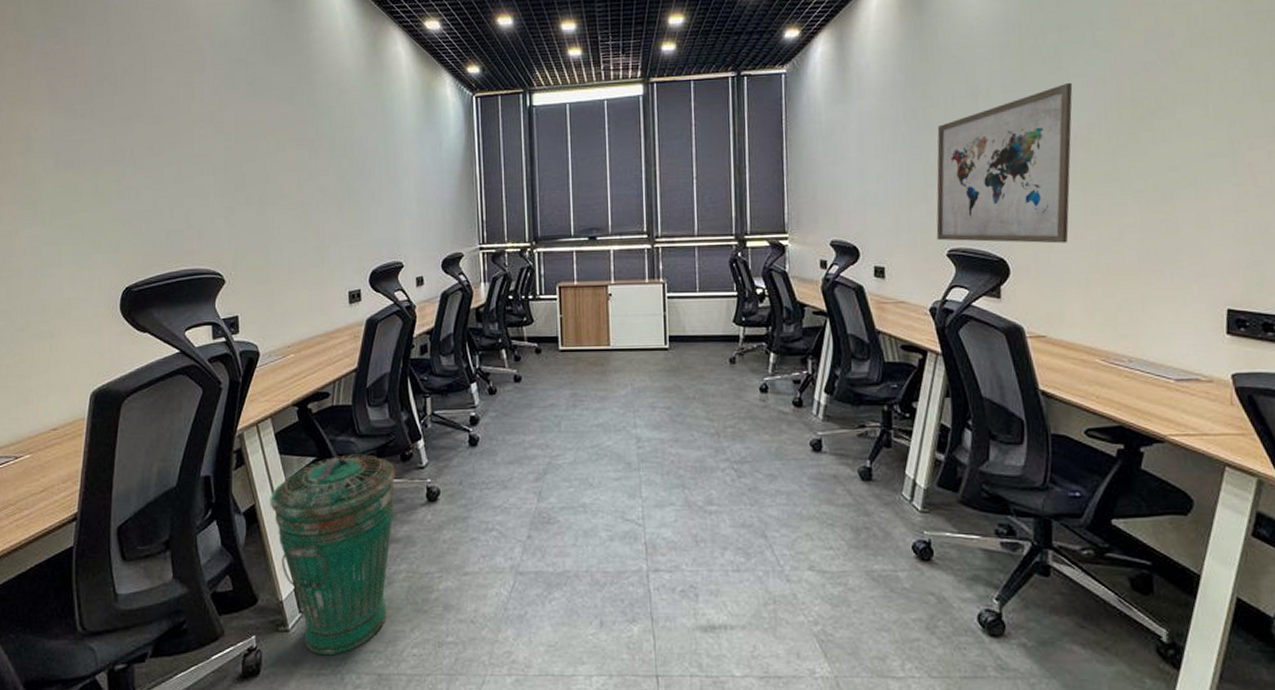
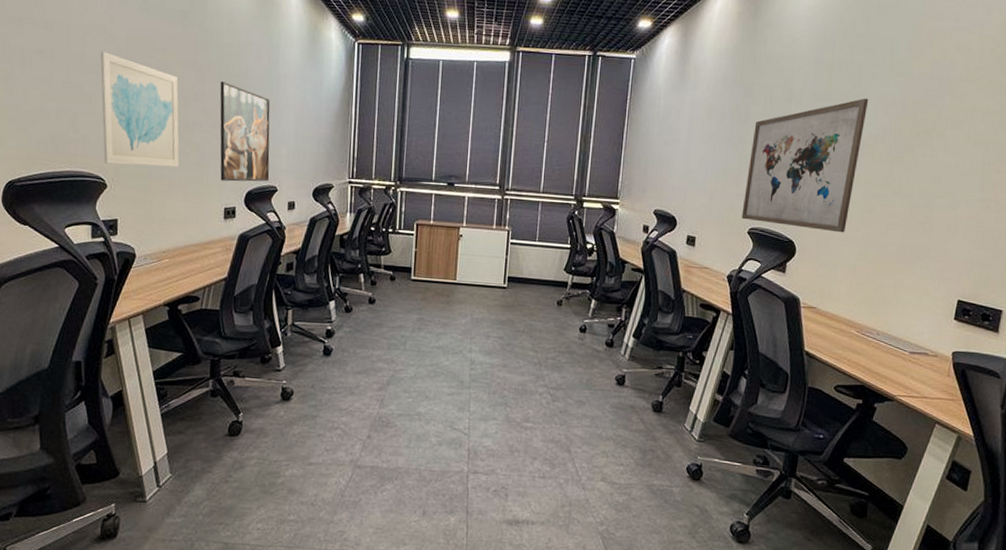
wall art: none [211,139,298,258] -> present [100,51,180,168]
trash can: present [270,454,396,654] -> none [136,353,255,524]
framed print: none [334,156,394,263] -> present [220,81,271,182]

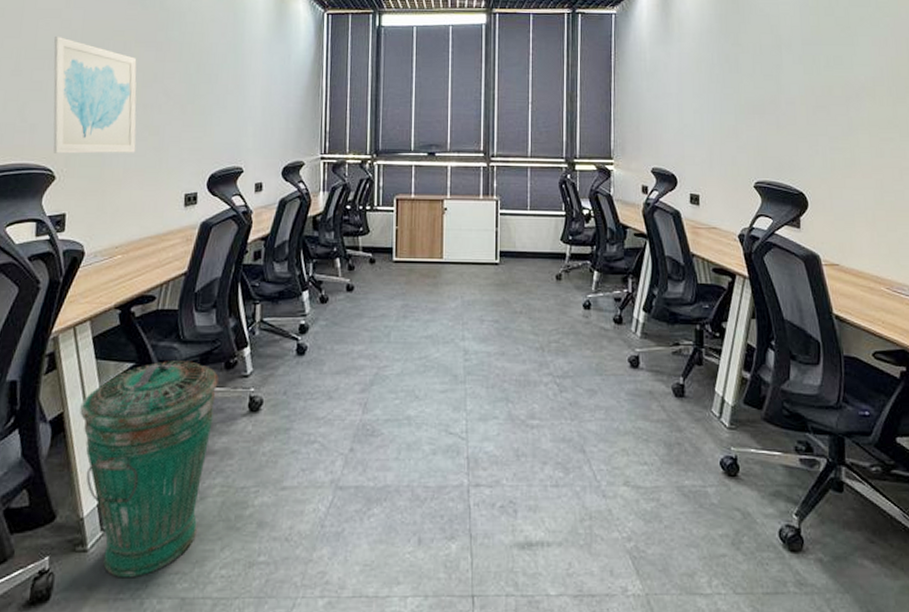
trash can: none [136,353,255,524] -> present [80,361,219,577]
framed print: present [220,81,271,182] -> none [180,60,236,165]
wall art: present [741,98,869,233] -> none [745,40,860,181]

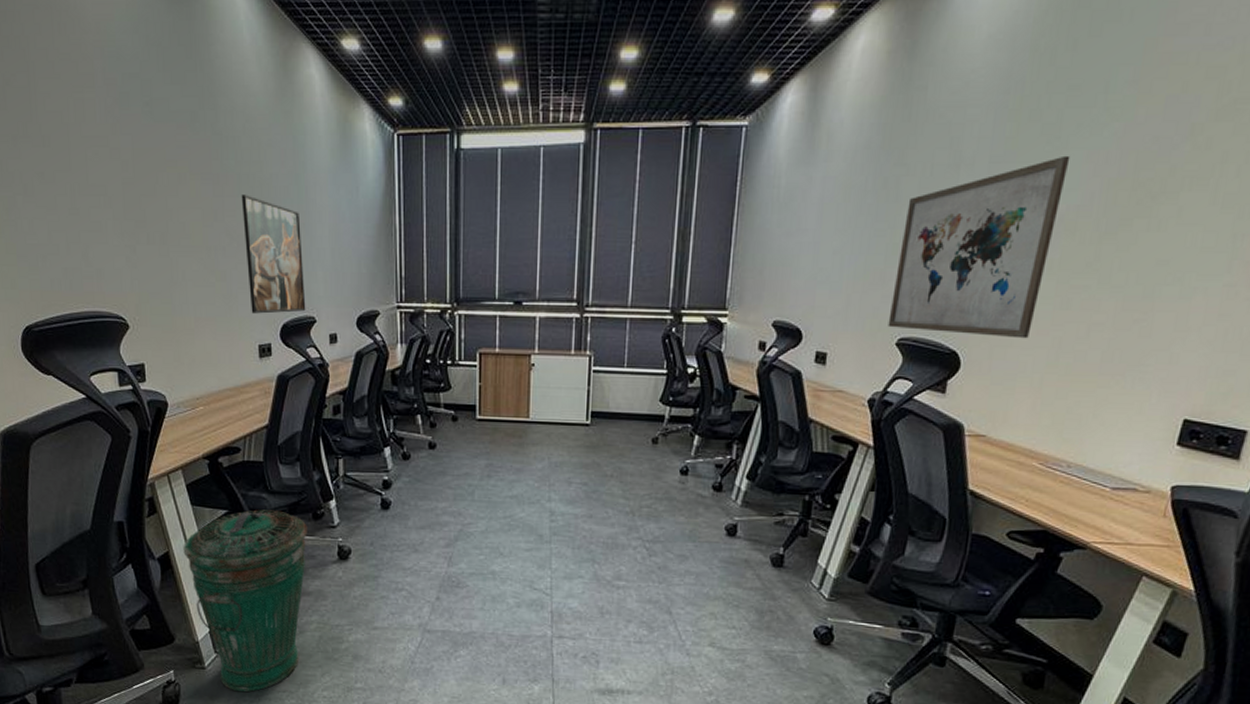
wall art: present [53,35,137,154] -> none [106,168,205,301]
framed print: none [180,60,236,165] -> present [241,195,306,314]
wall art: none [745,40,860,181] -> present [888,155,1070,339]

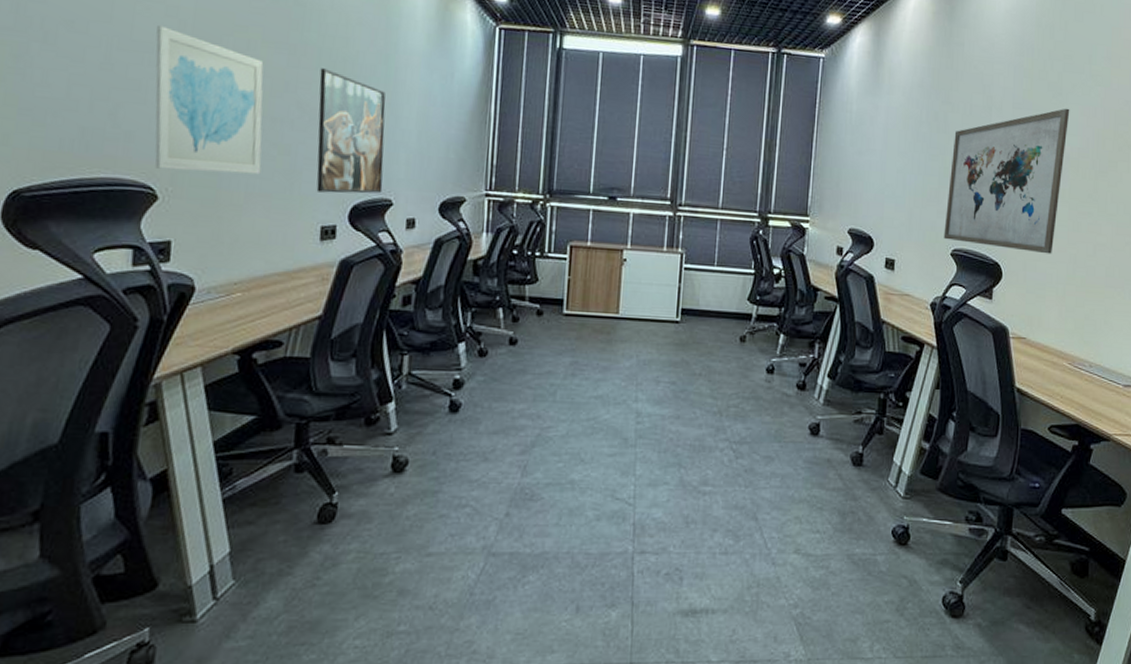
wall art: none [106,168,205,301] -> present [154,24,264,175]
trash can: present [183,509,307,692] -> none [188,414,357,649]

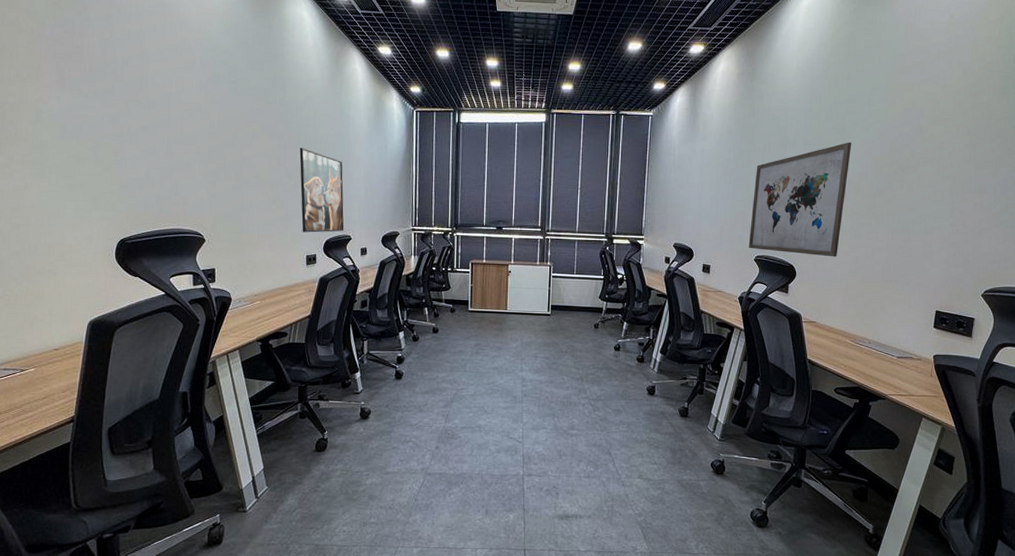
wall art: present [154,24,264,175] -> none [197,125,267,223]

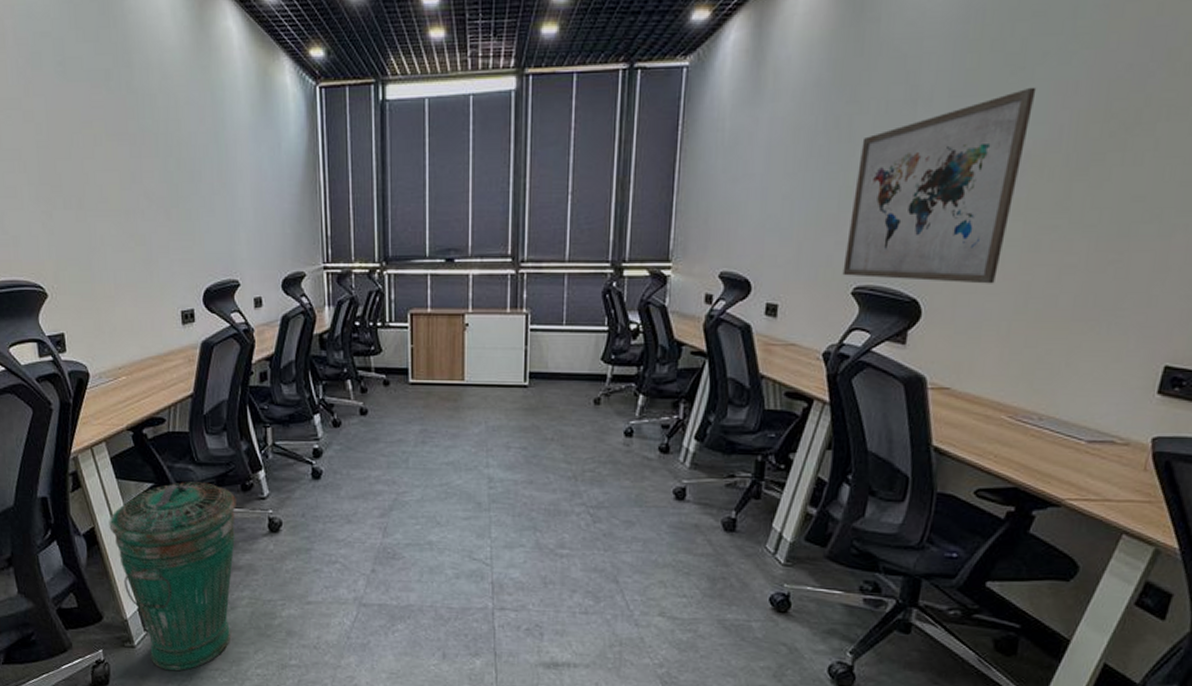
trash can: none [235,380,337,530] -> present [109,482,236,671]
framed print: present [299,148,344,233] -> none [159,155,229,279]

